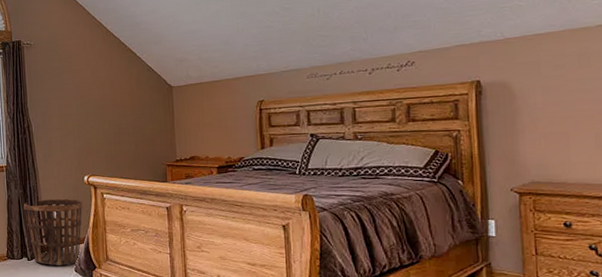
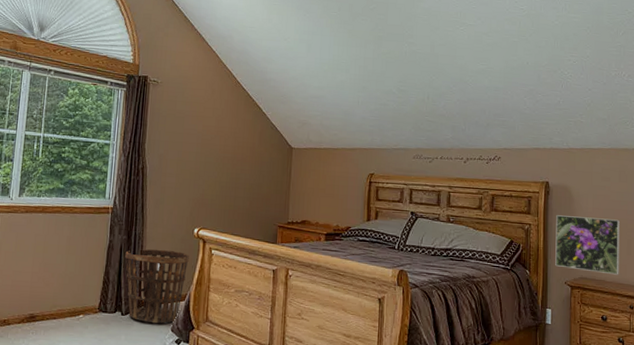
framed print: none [493,111,586,175] -> present [555,215,620,275]

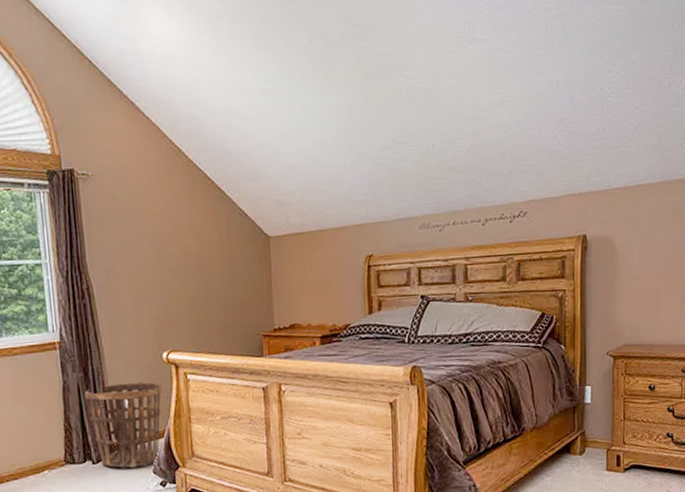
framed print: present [555,215,620,275] -> none [595,269,672,337]

